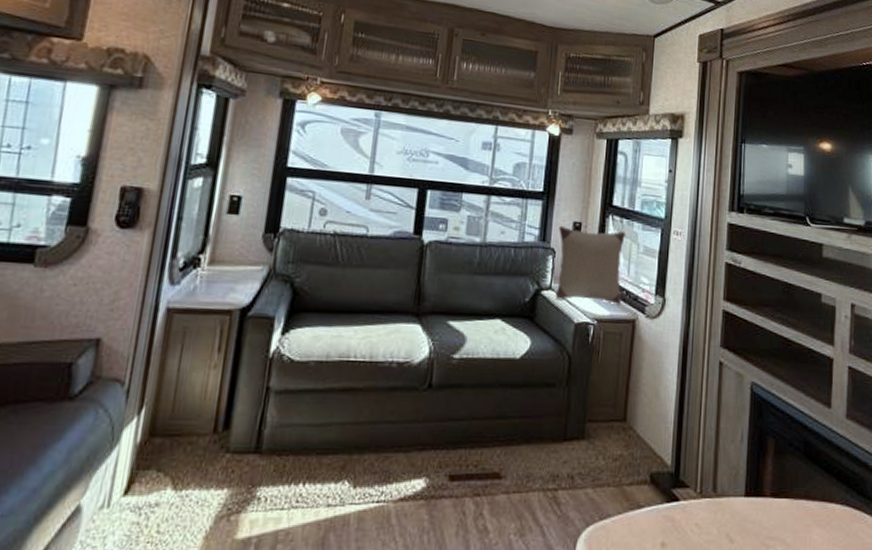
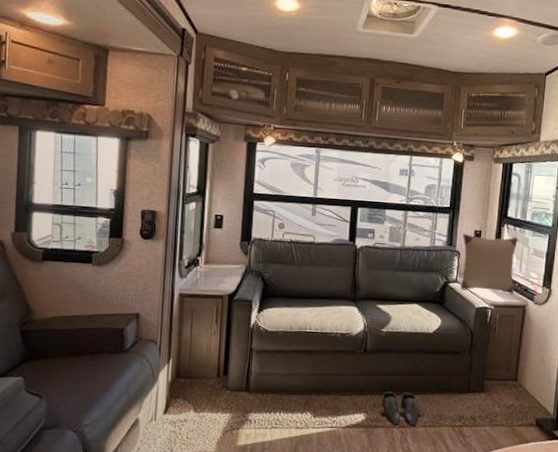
shoe: none [450,444,500,495] -> present [382,391,419,427]

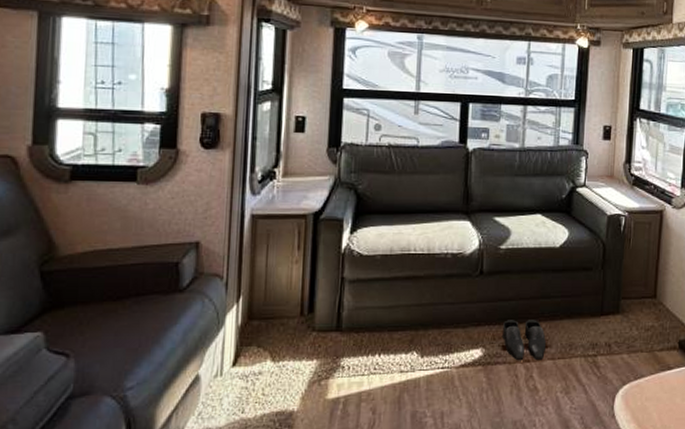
pillow: present [460,233,518,294] -> none [589,129,652,197]

